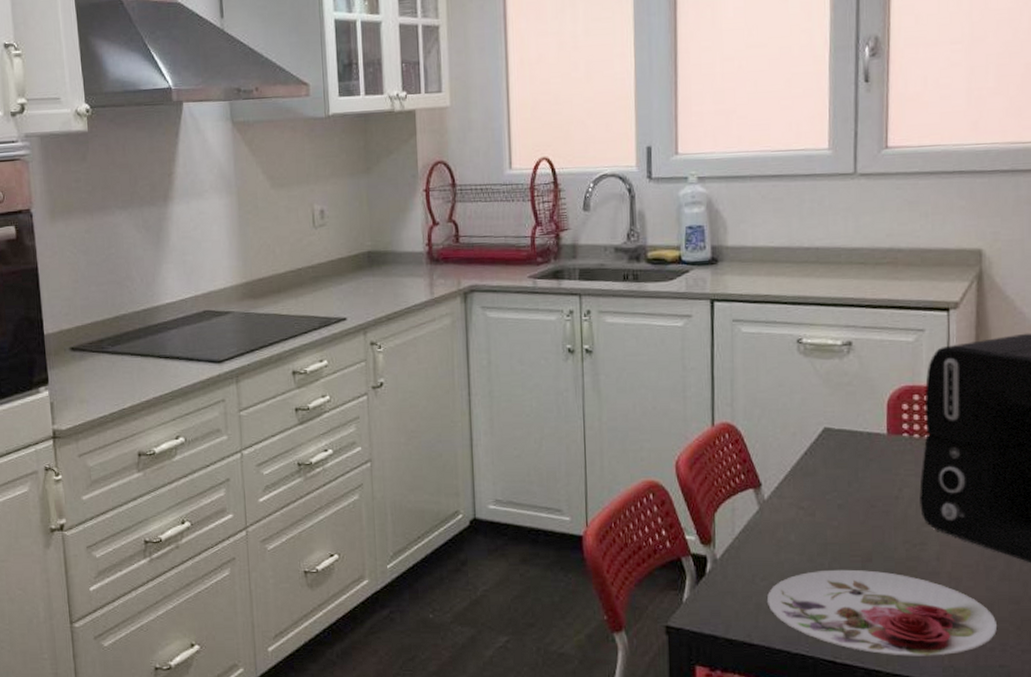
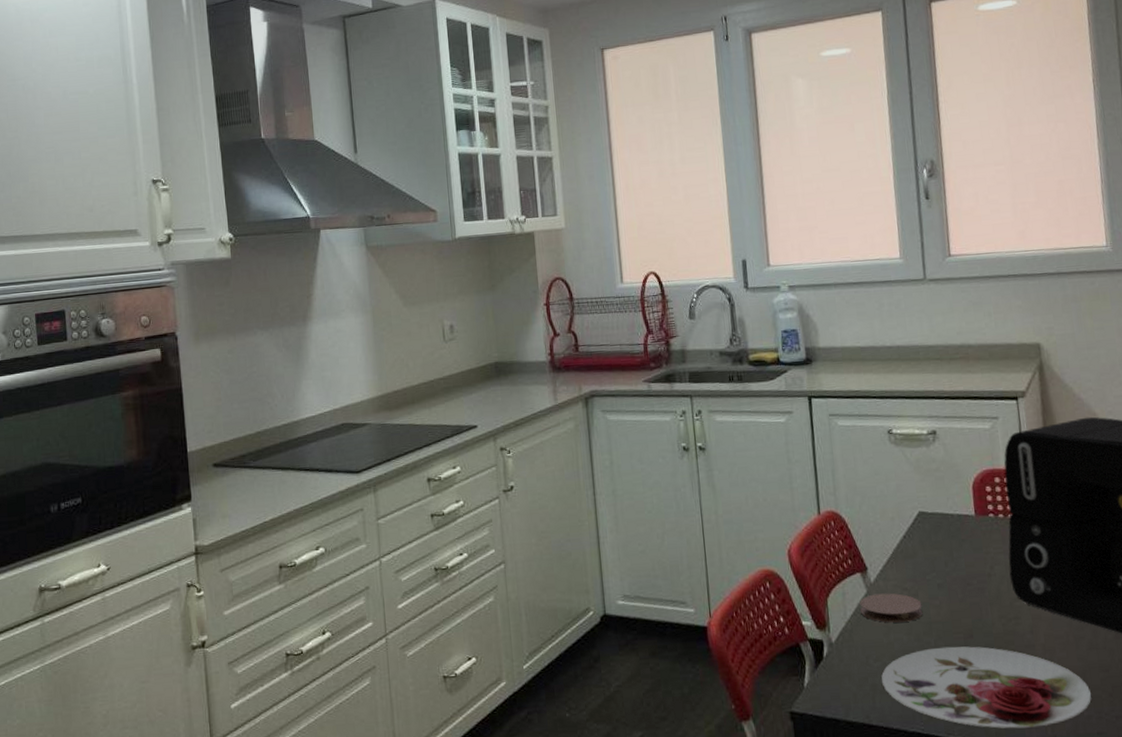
coaster: none [750,511,819,542] -> present [860,593,923,623]

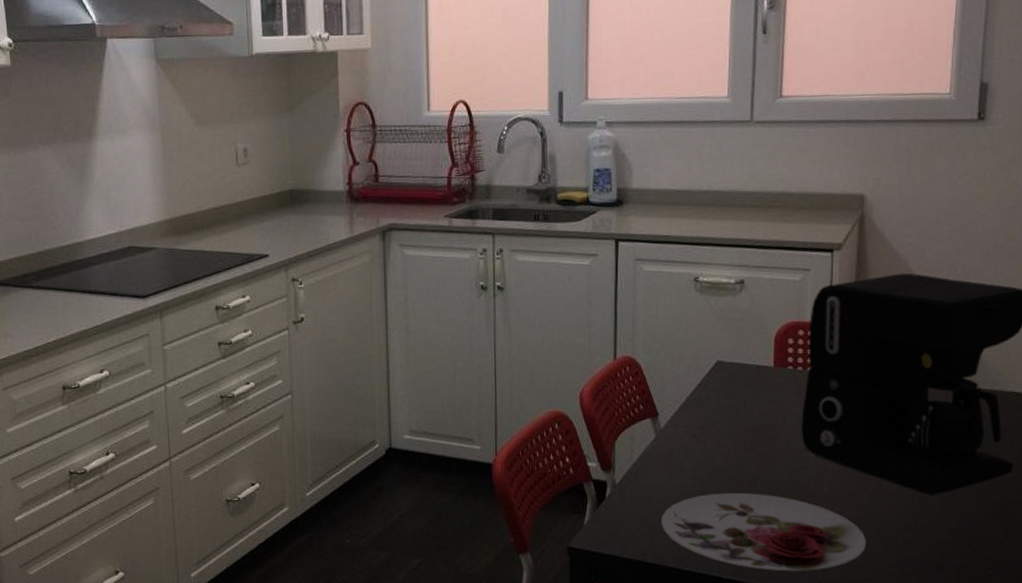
coaster: present [860,593,923,623] -> none [647,439,710,468]

